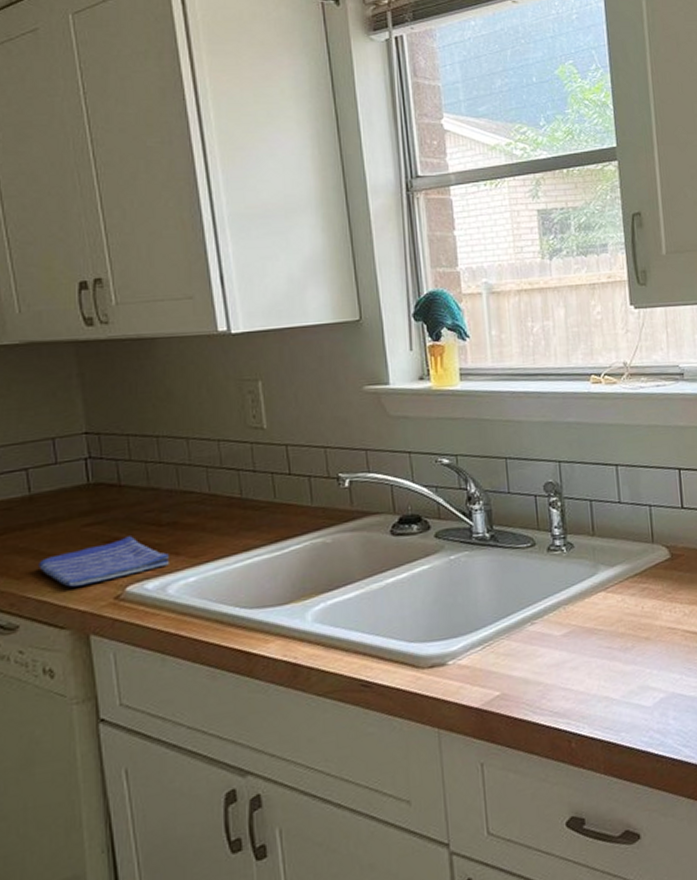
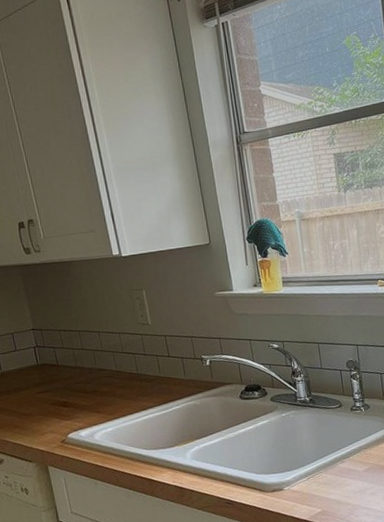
dish towel: present [39,536,169,587] -> none [11,400,94,434]

